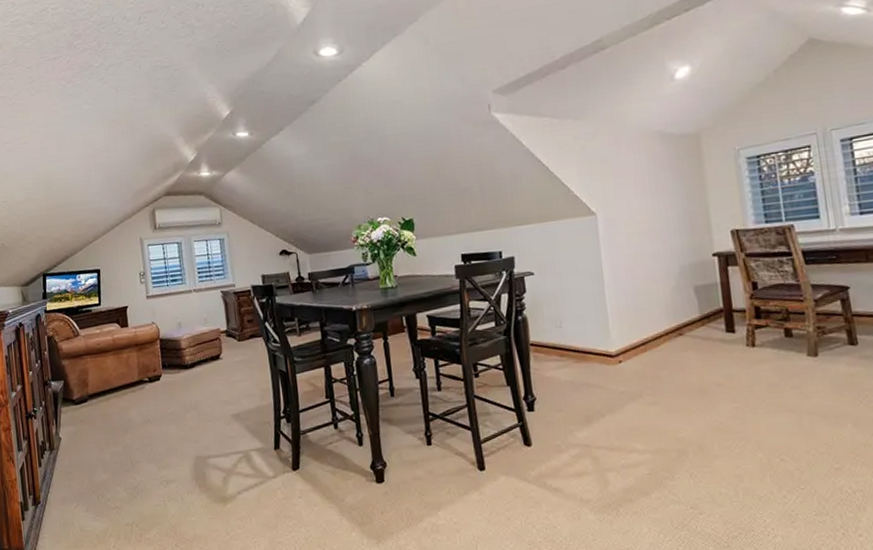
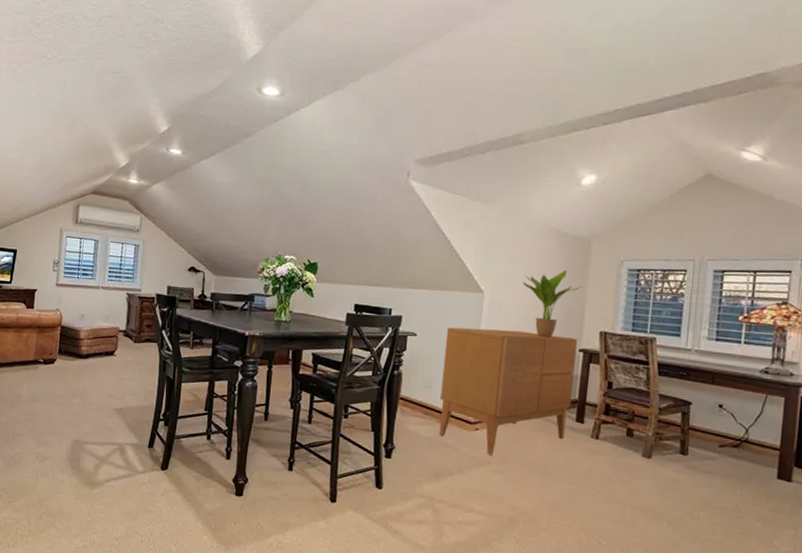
sideboard: none [564,243,718,387] -> present [439,327,578,455]
potted plant: none [635,172,701,249] -> present [523,269,583,337]

